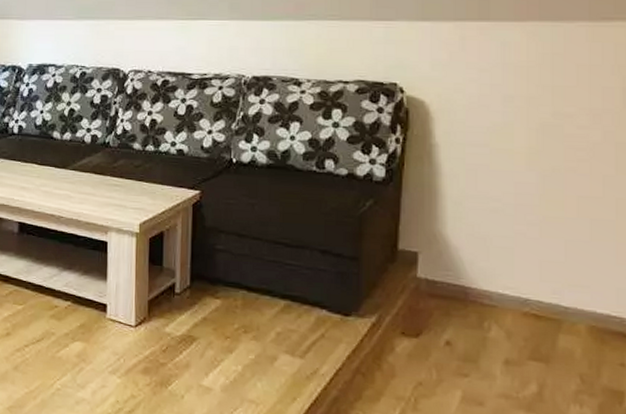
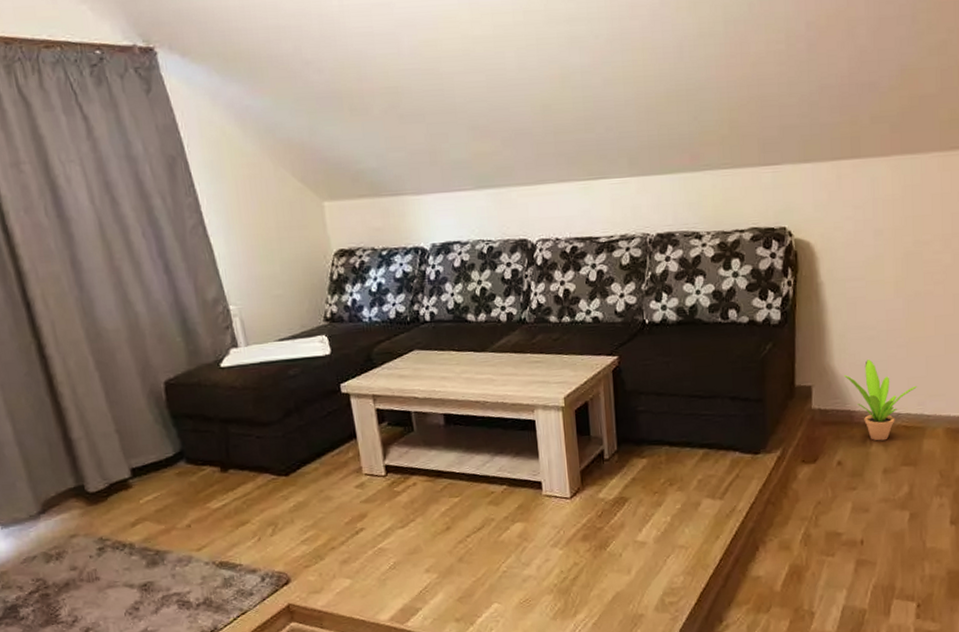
potted plant: none [459,233,552,327] -> present [844,360,917,441]

